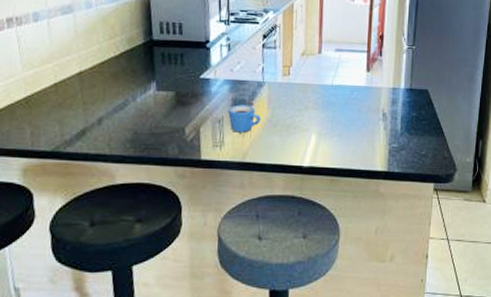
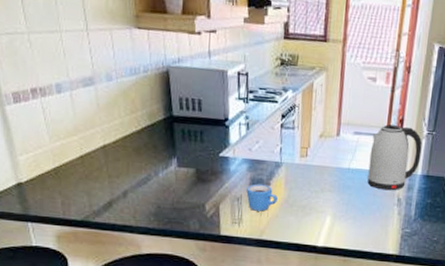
kettle: none [351,41,403,106] -> present [367,124,422,190]

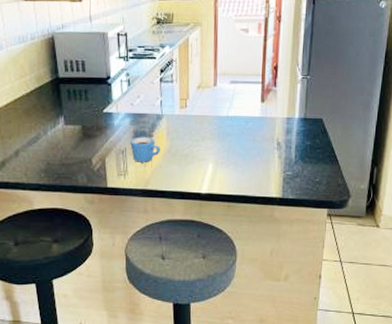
kettle: present [367,124,422,190] -> none [246,72,298,135]

